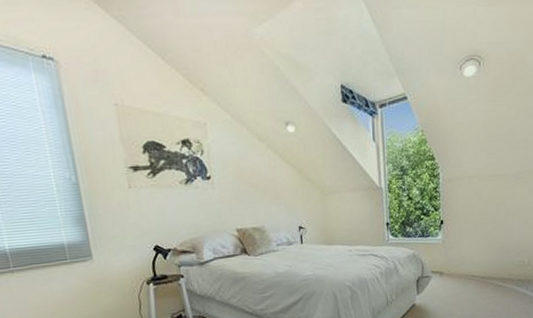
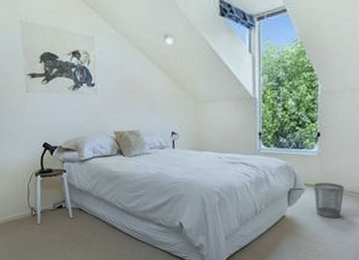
wastebasket: none [439,268,466,303] -> present [314,183,344,218]

